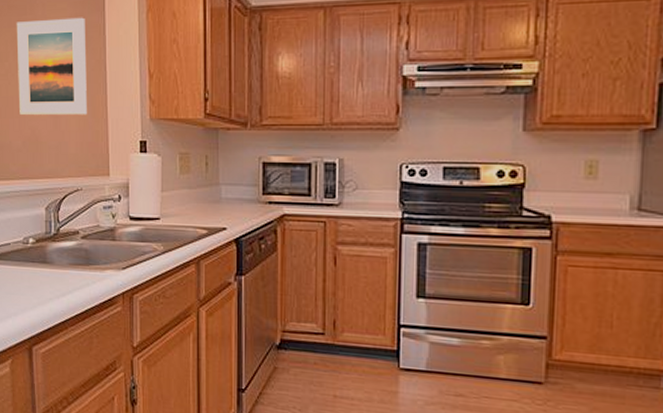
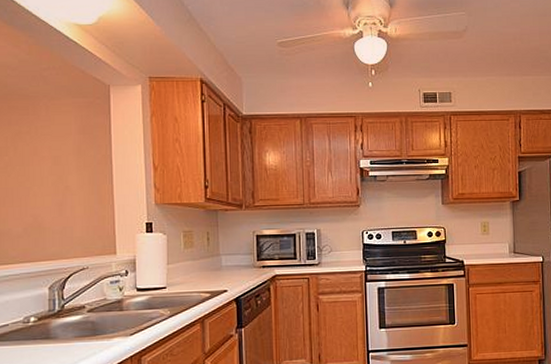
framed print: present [16,17,87,116] -> none [17,119,93,205]

